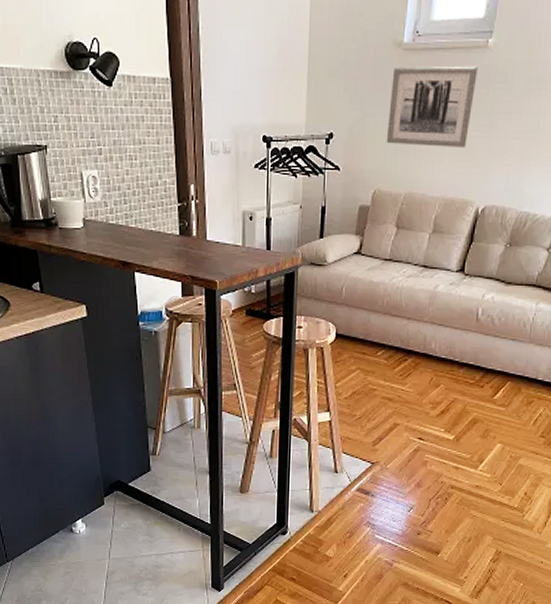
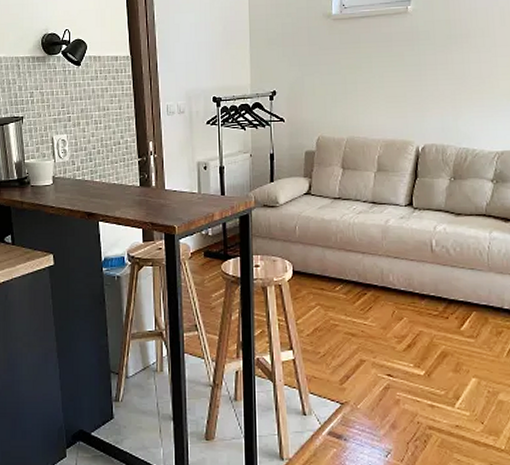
wall art: present [386,66,478,147] -> none [324,28,402,97]

